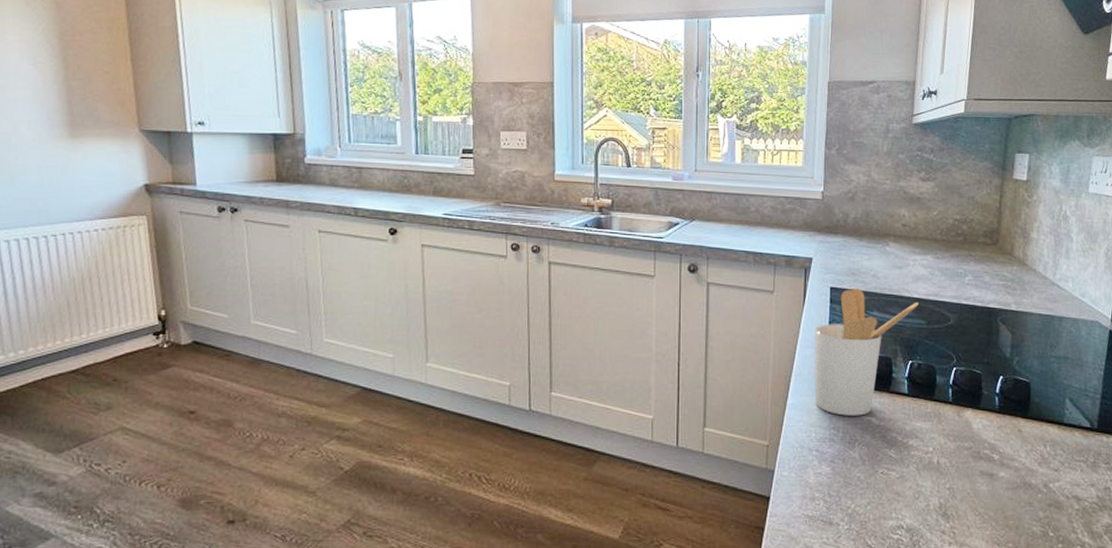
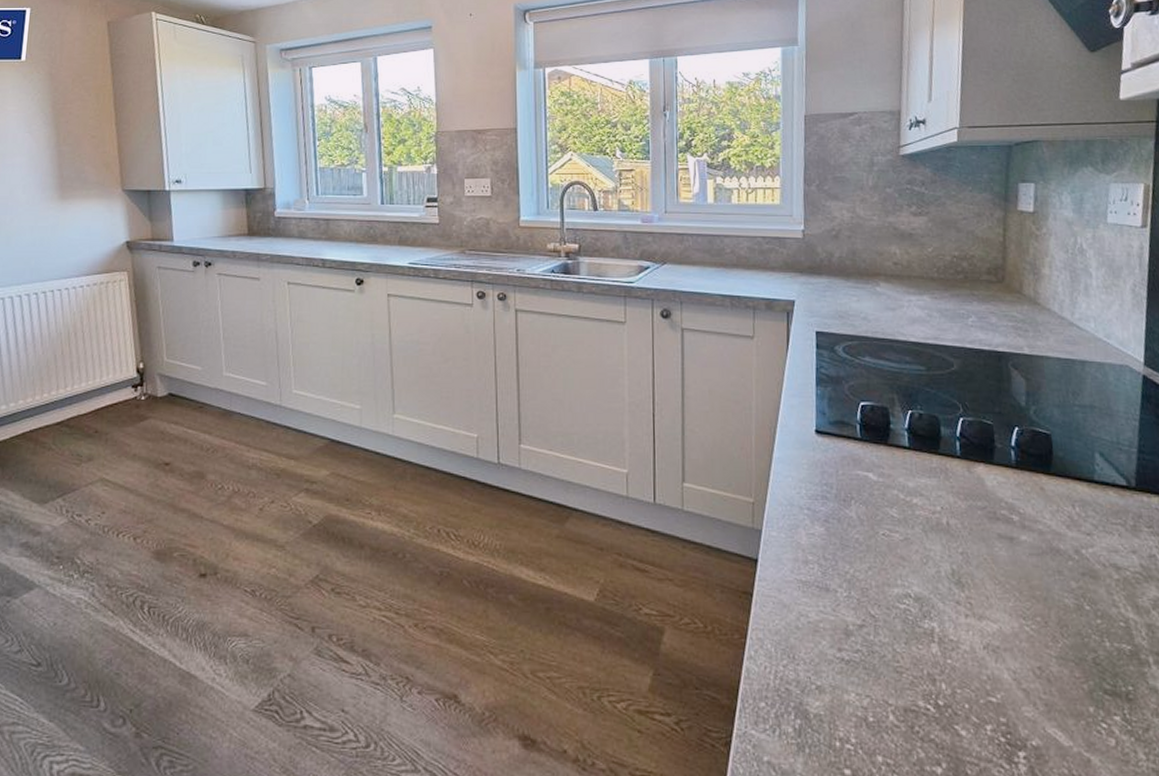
utensil holder: present [814,288,920,416] -> none [800,332,917,471]

